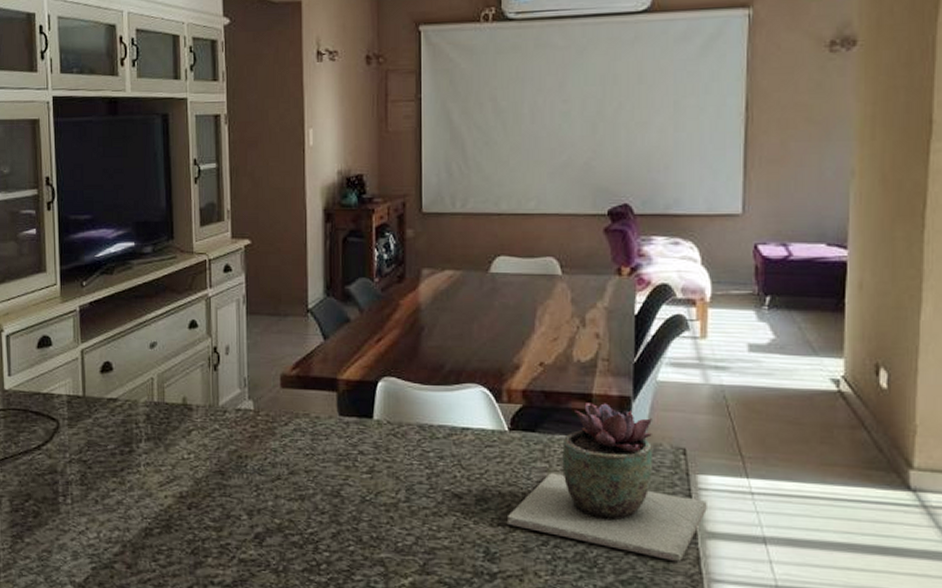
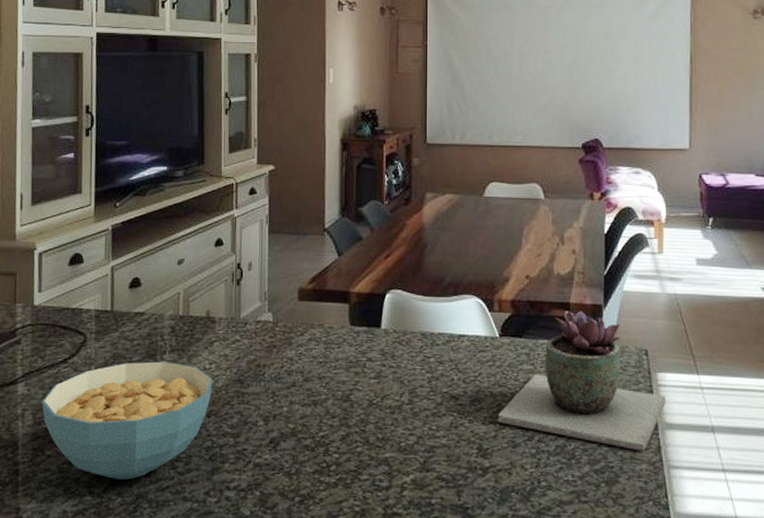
cereal bowl: none [18,450,192,571] -> present [41,361,213,480]

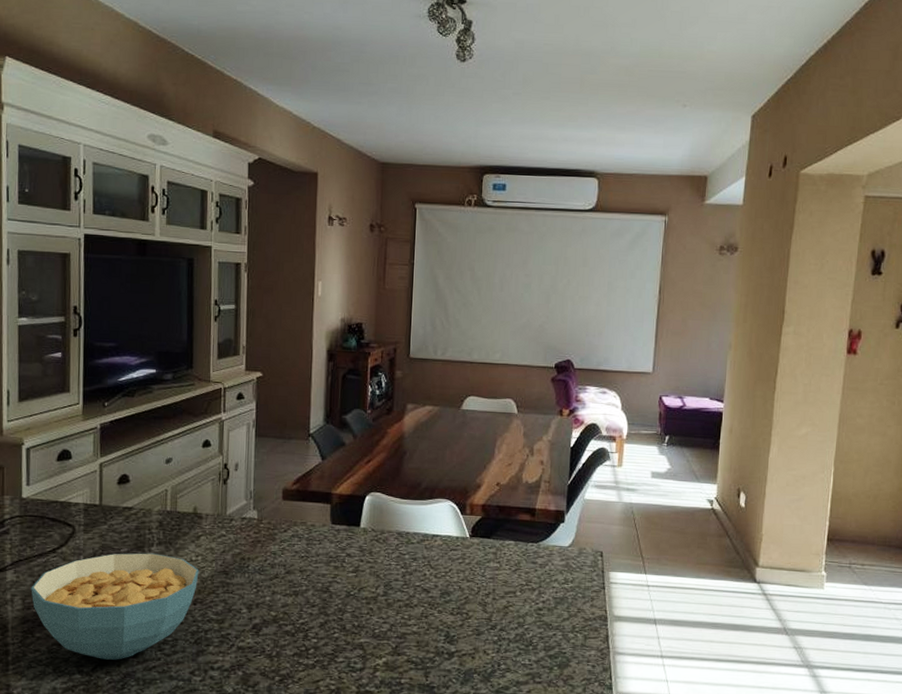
succulent plant: present [497,310,666,452] -> none [464,515,616,640]

